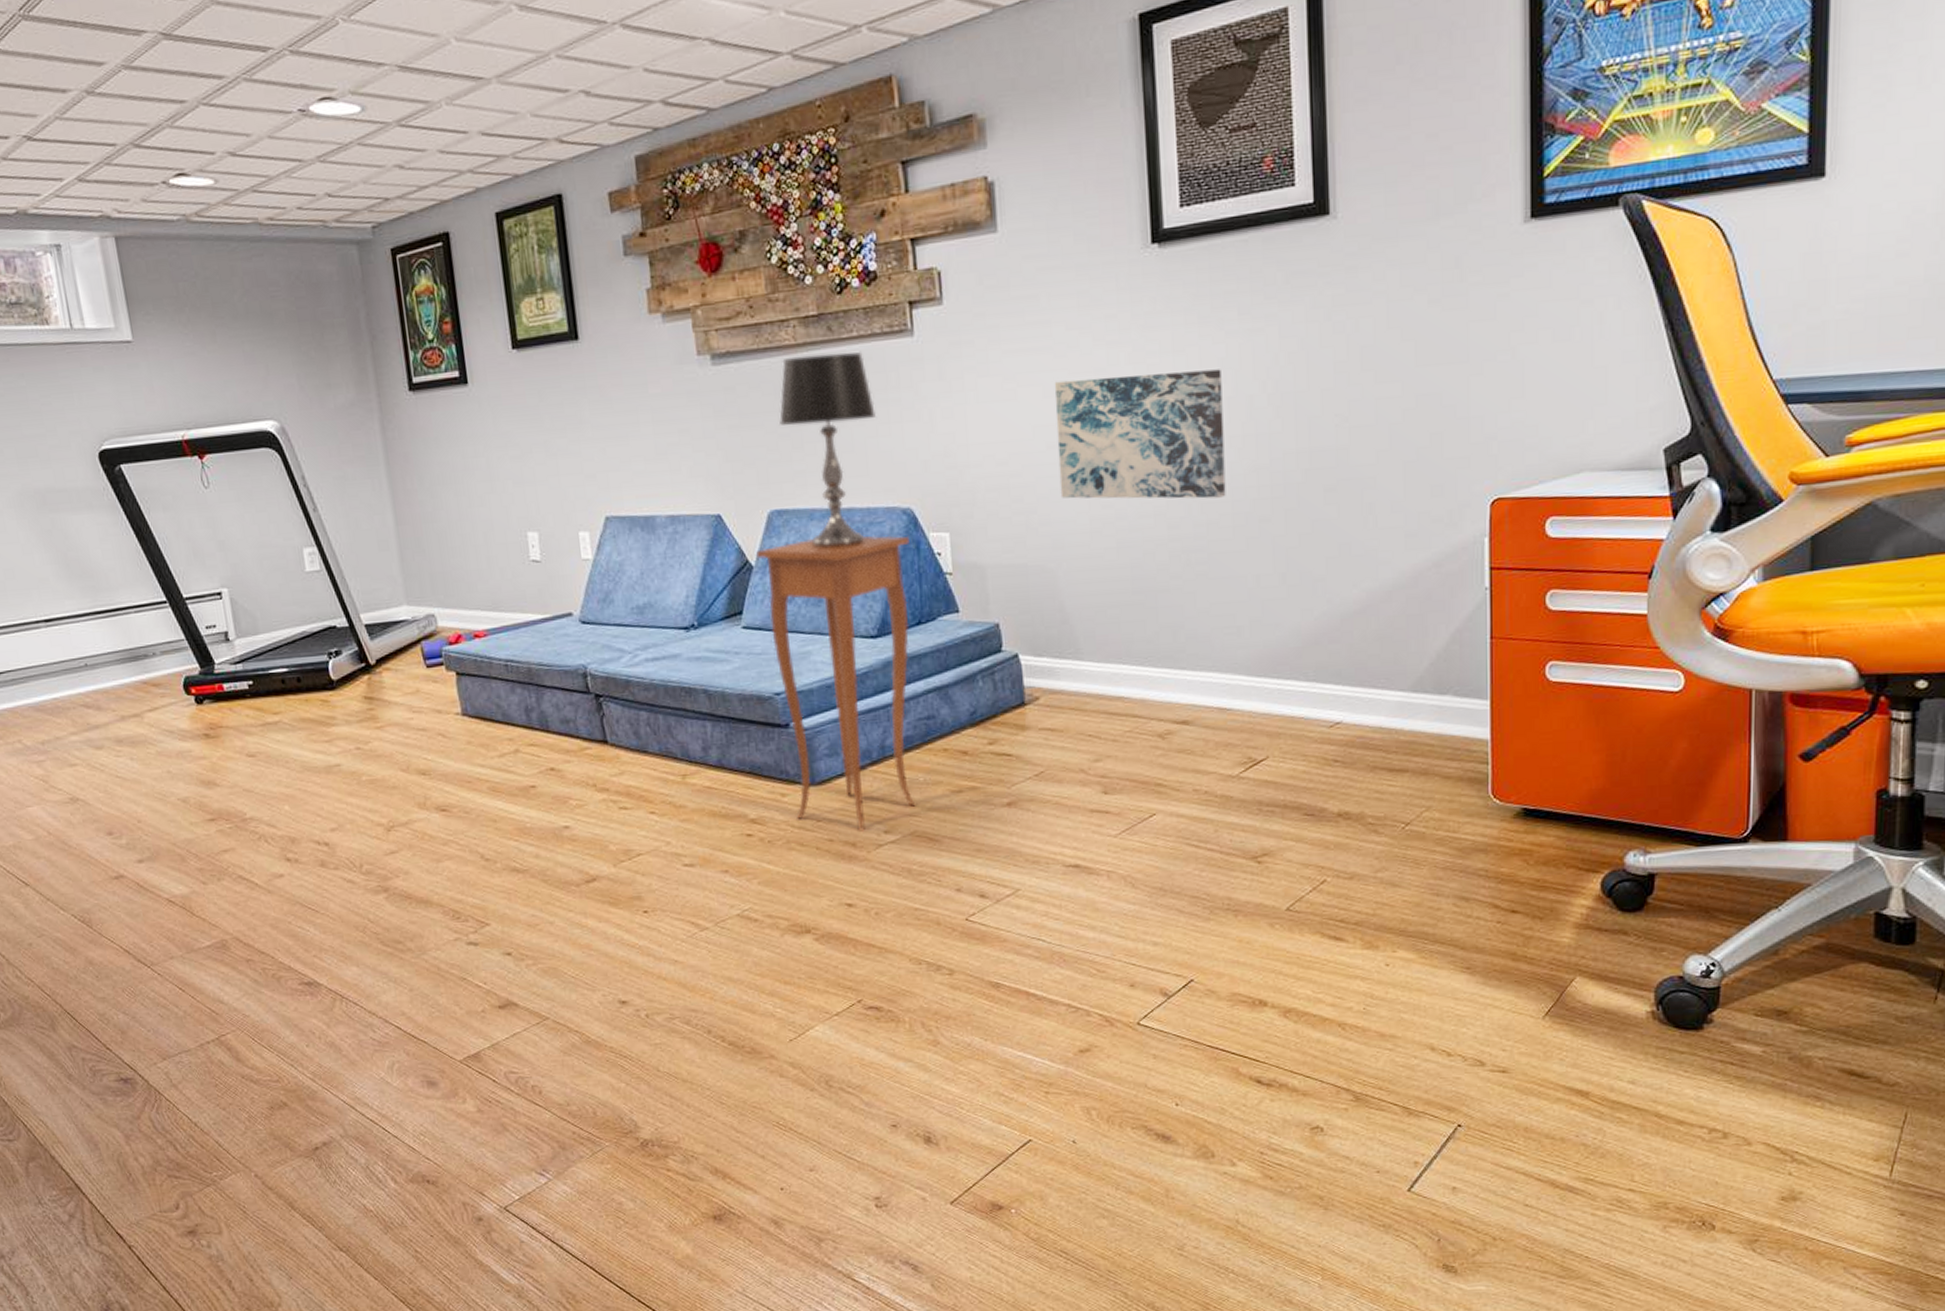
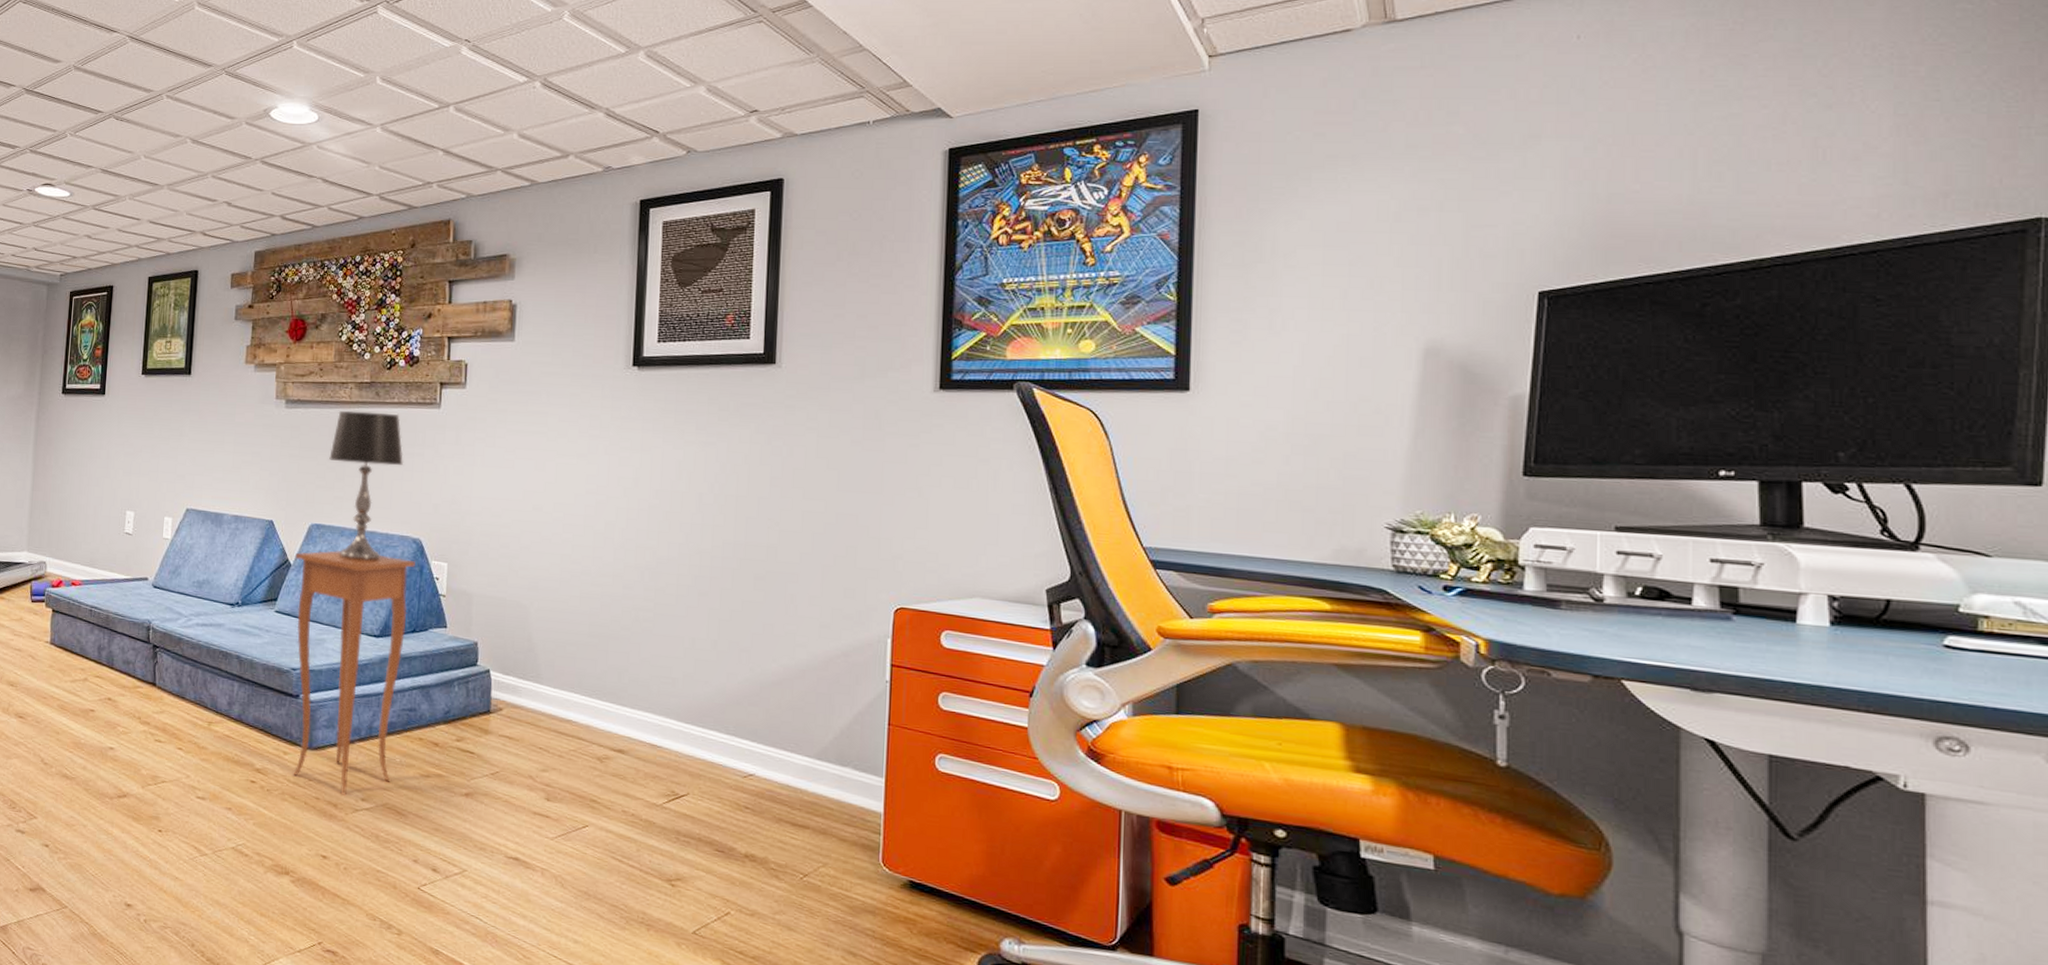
wall art: present [1054,369,1226,499] -> none [539,459,678,570]

